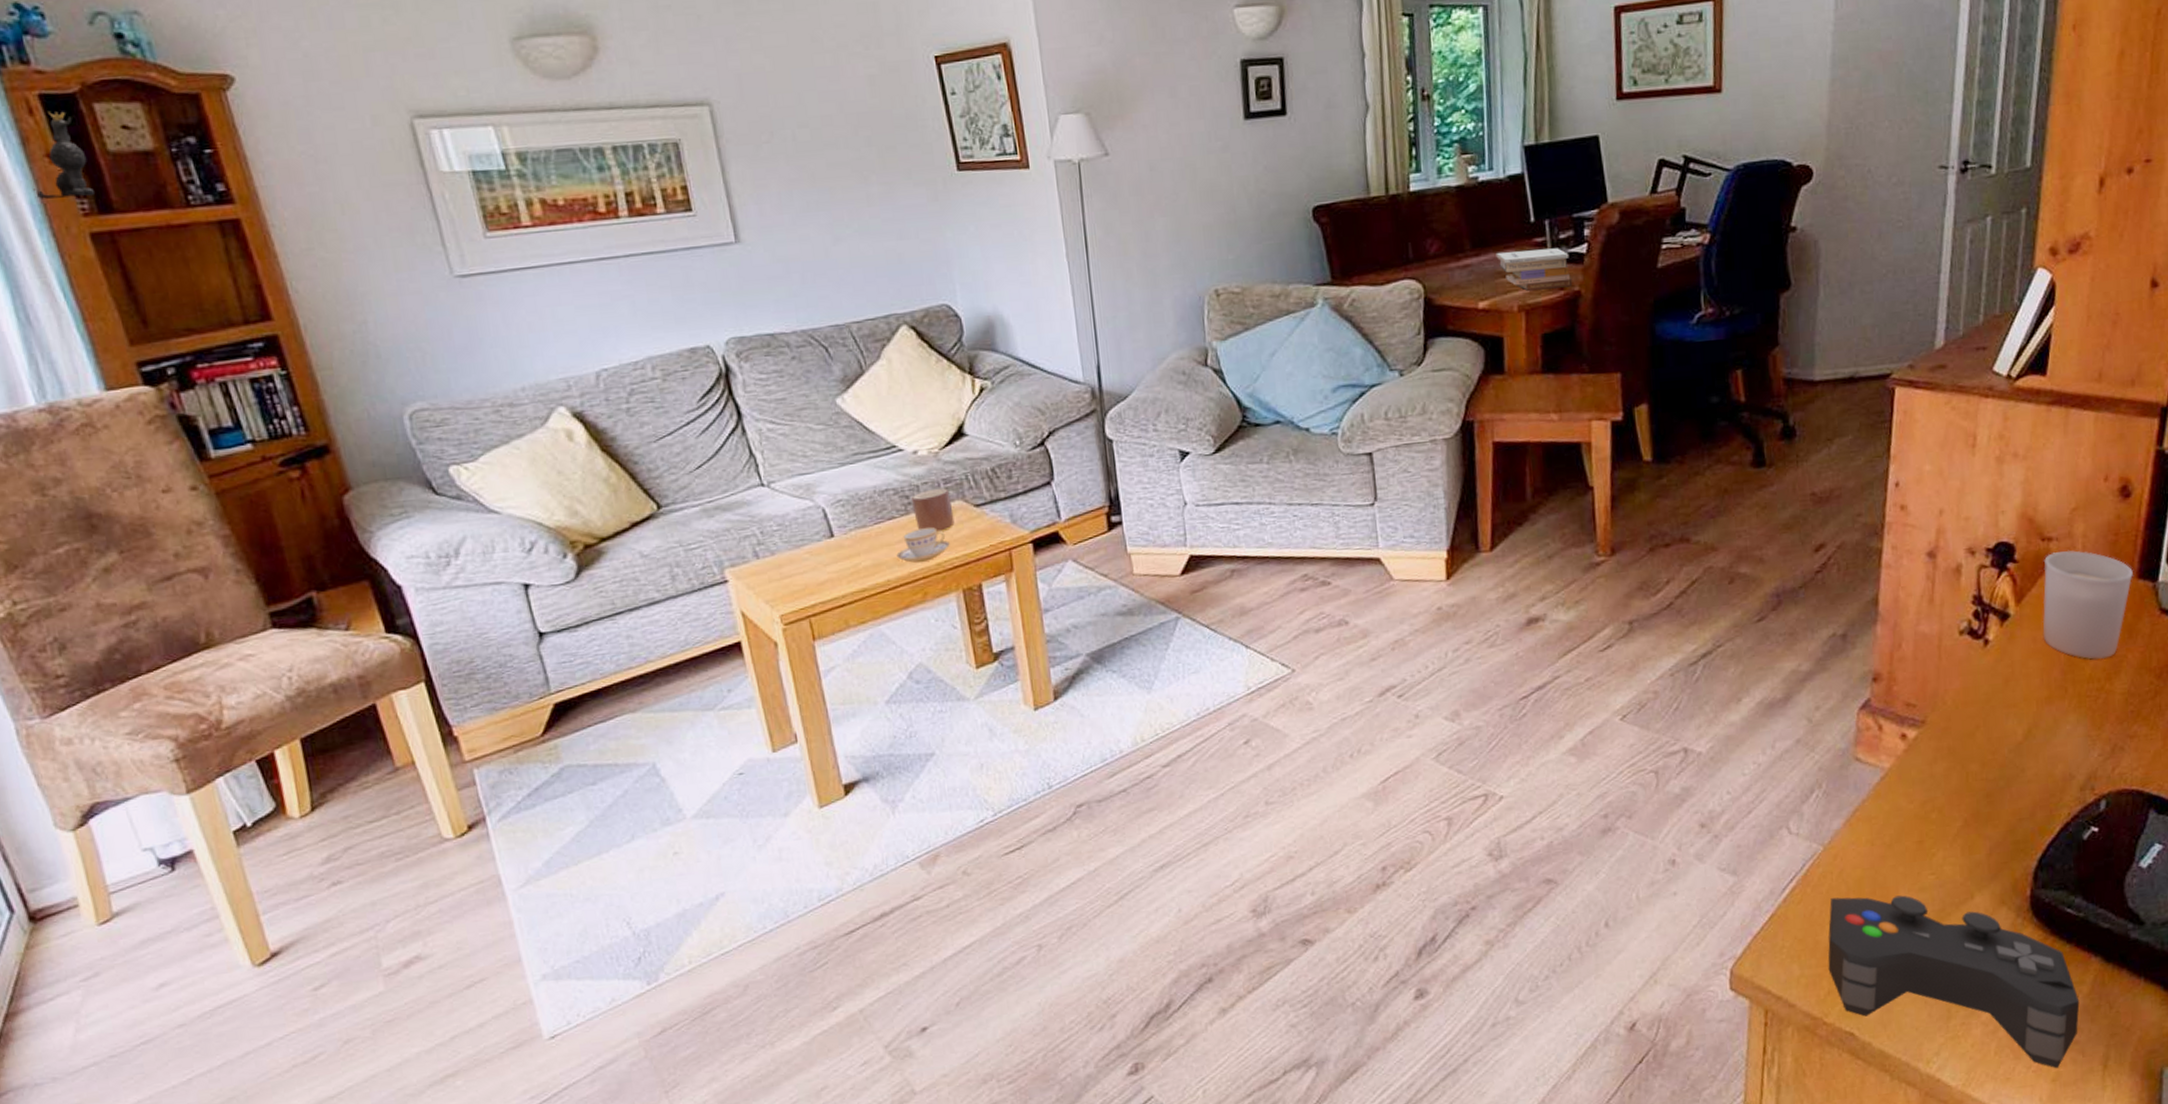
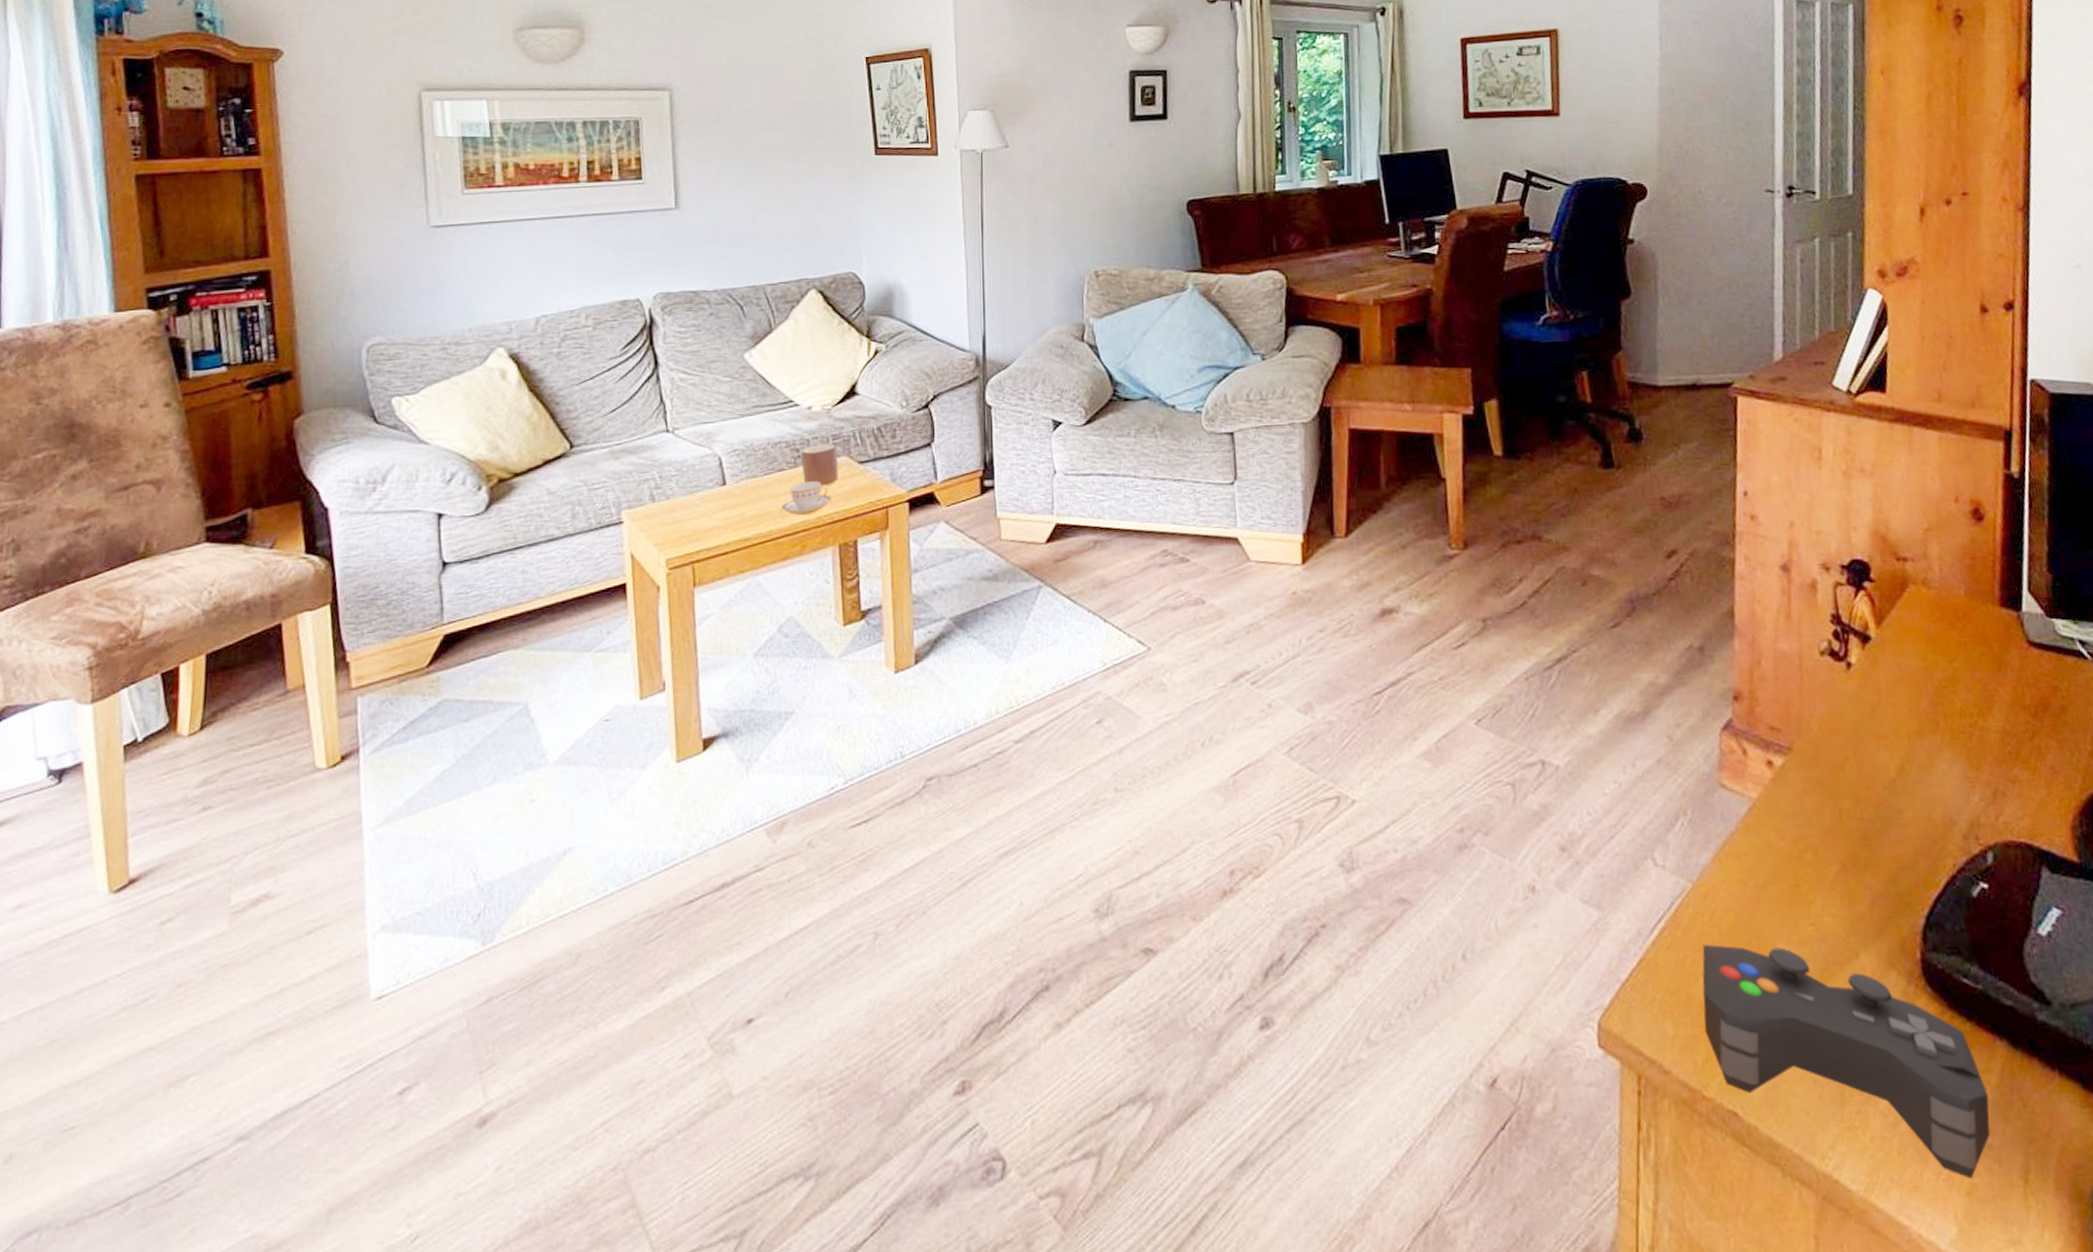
decorative figurine: present [33,111,94,199] -> none [99,73,149,145]
books: present [1495,248,1573,291] -> none [1353,248,1425,286]
candle holder: present [2042,550,2133,659] -> none [1901,572,1995,692]

